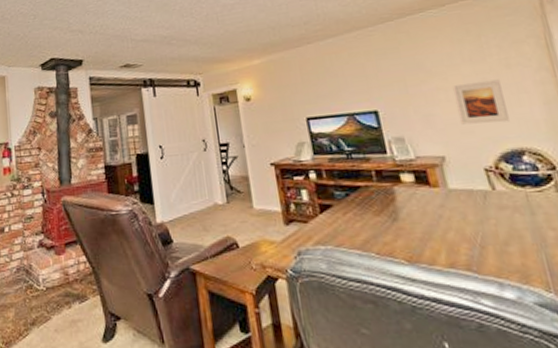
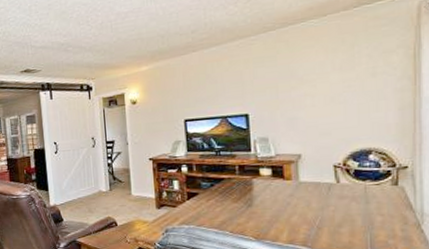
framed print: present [451,79,510,125] -> none [319,86,364,127]

